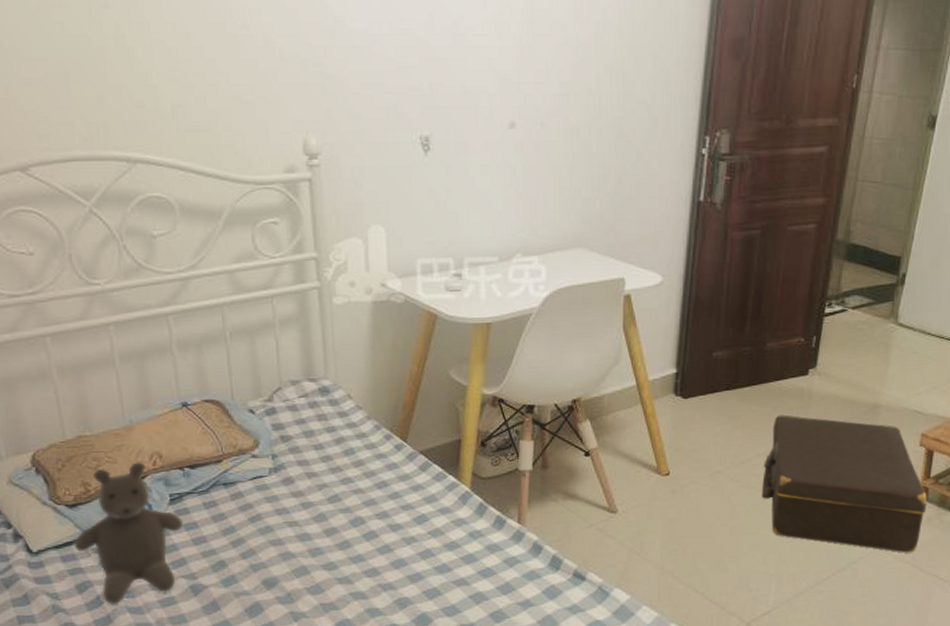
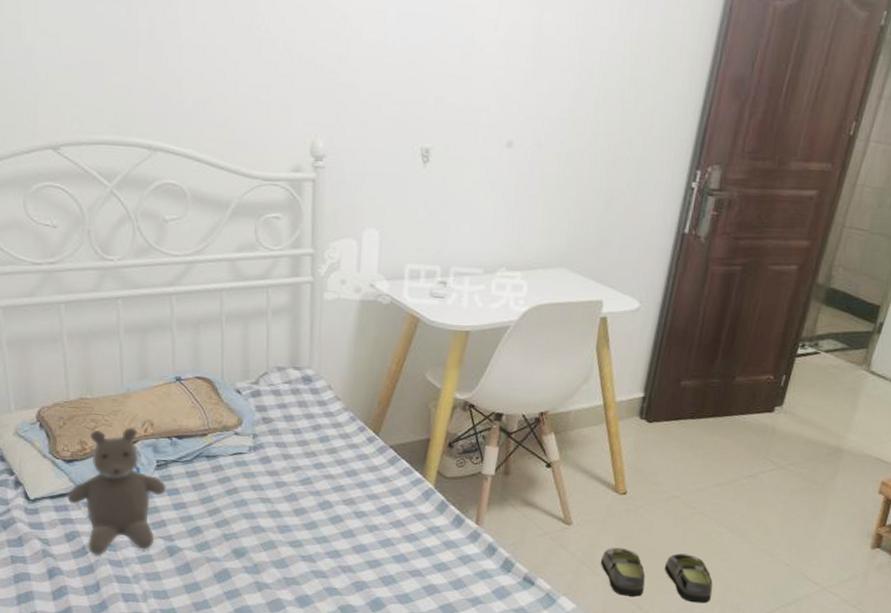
slippers: none [651,529,767,580] -> present [601,547,713,603]
suitcase: present [762,415,927,553] -> none [715,448,881,597]

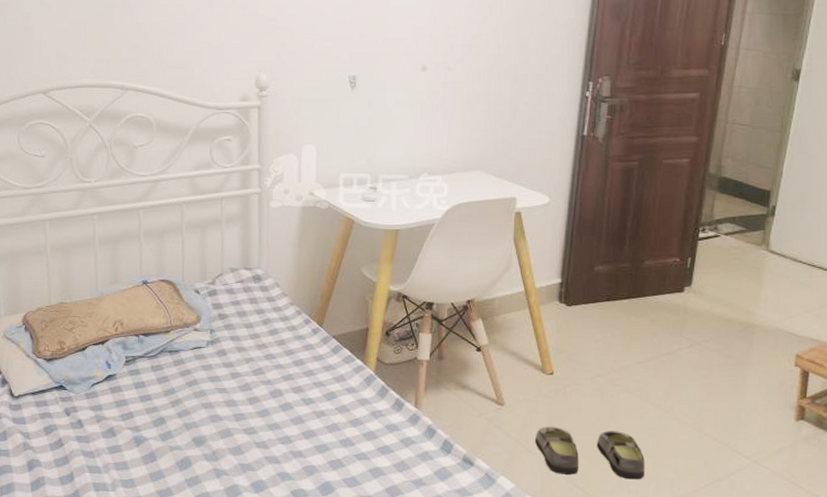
stuffed bear: present [67,427,166,557] -> none [46,327,134,448]

